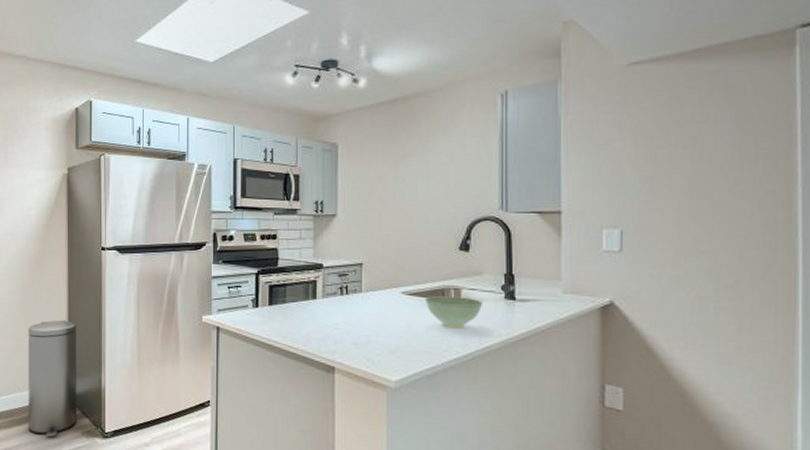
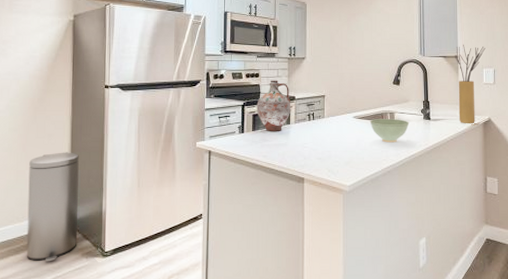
ceramic jug: none [274,243,318,307] -> present [256,80,291,131]
vase: none [556,194,607,309] -> present [455,44,485,124]

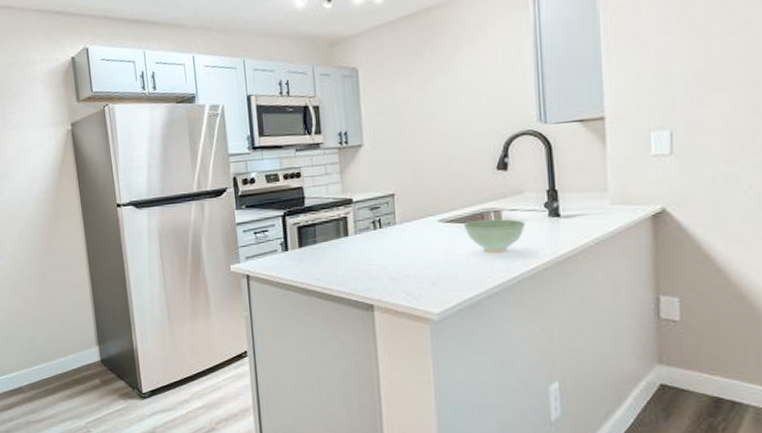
pedal bin: present [26,152,79,262] -> none [50,283,112,403]
ceramic jug: present [256,80,291,131] -> none [301,179,349,247]
vase: present [455,44,485,124] -> none [599,97,654,220]

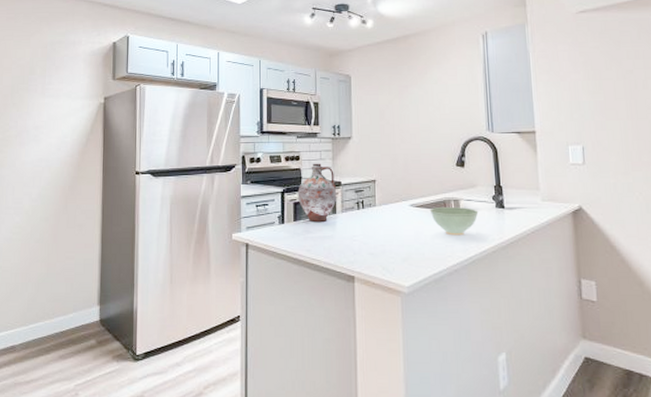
ceramic jug: none [301,179,349,247] -> present [298,163,337,222]

